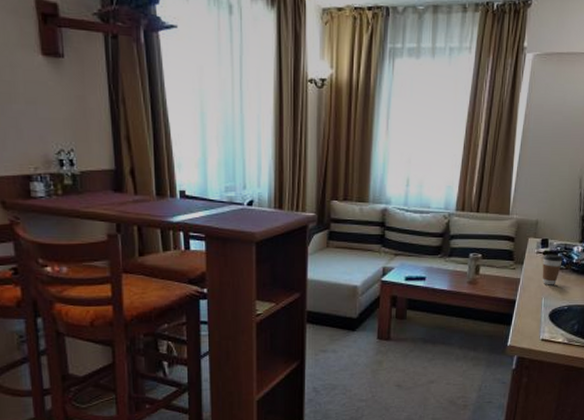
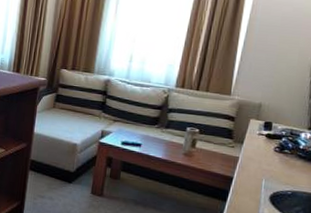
coffee cup: present [542,253,563,285] -> none [263,136,288,169]

